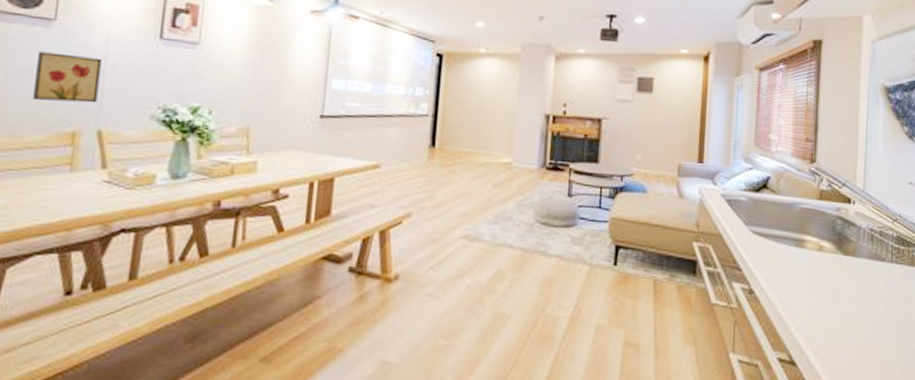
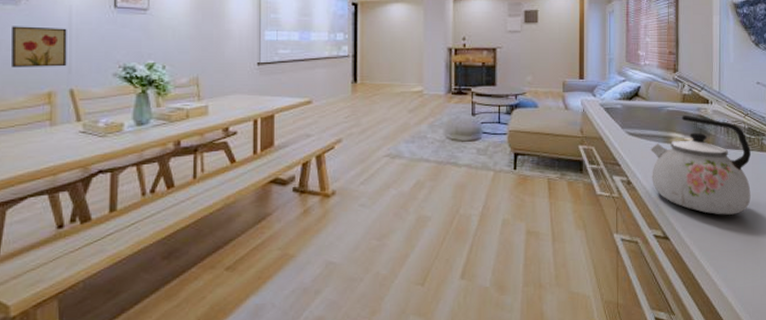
kettle: none [778,214,899,340] -> present [651,115,751,215]

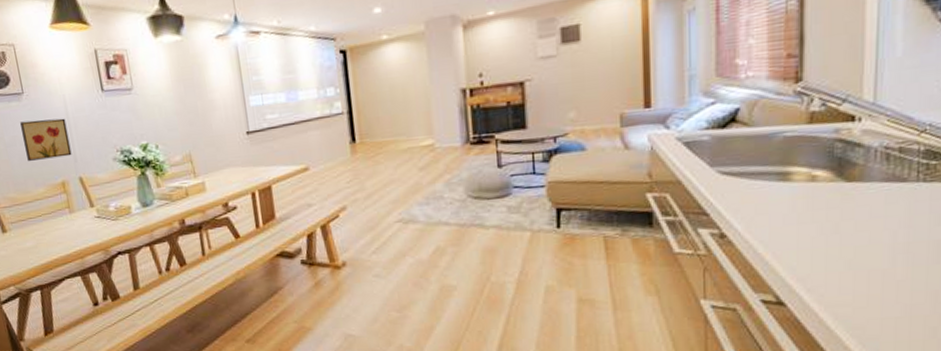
kettle: present [651,115,751,215] -> none [756,140,928,272]

